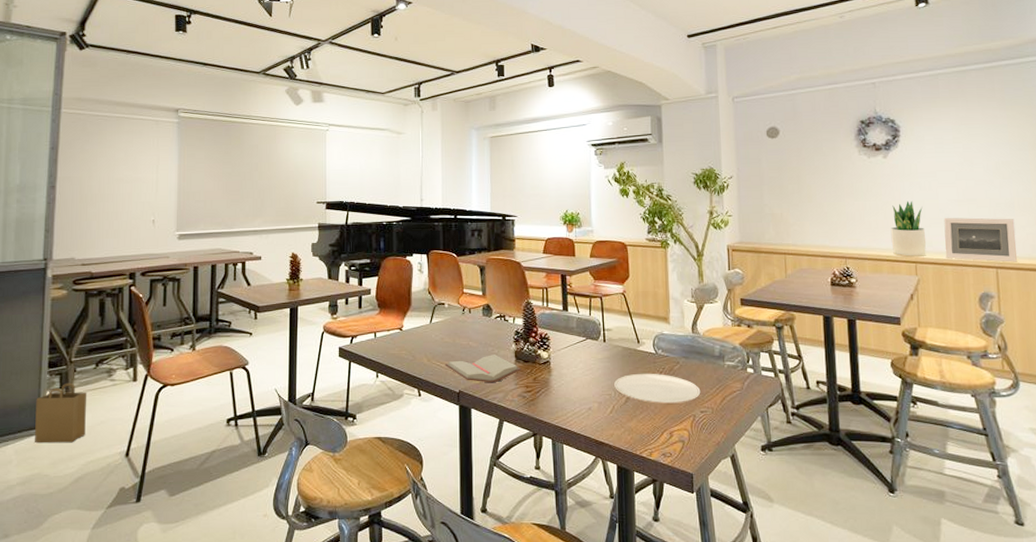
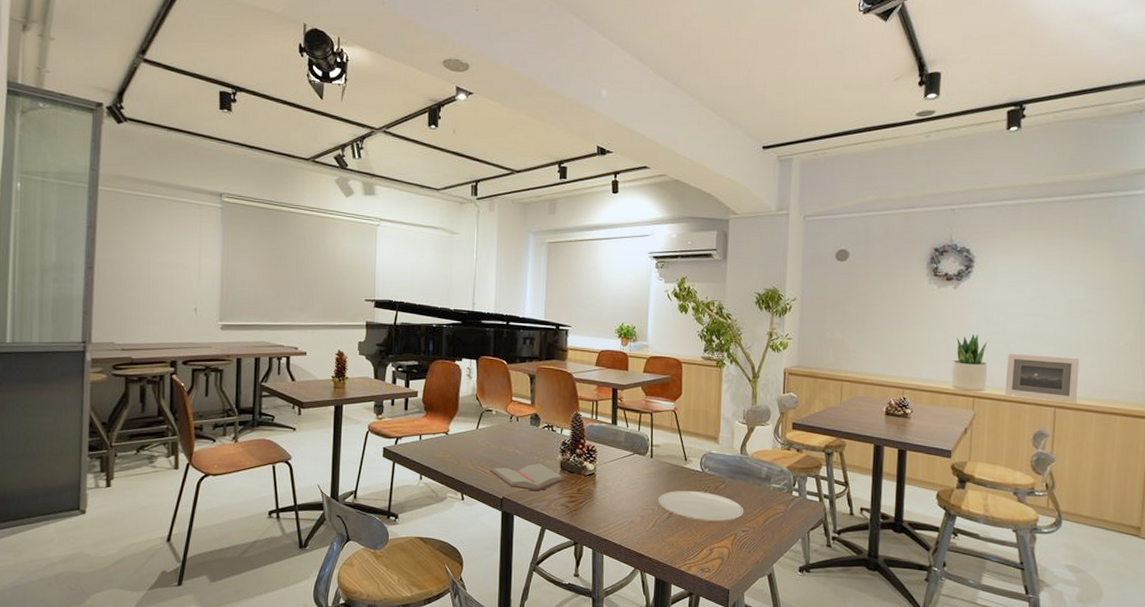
shopping bag: present [35,382,87,443] -> none [76,466,128,526]

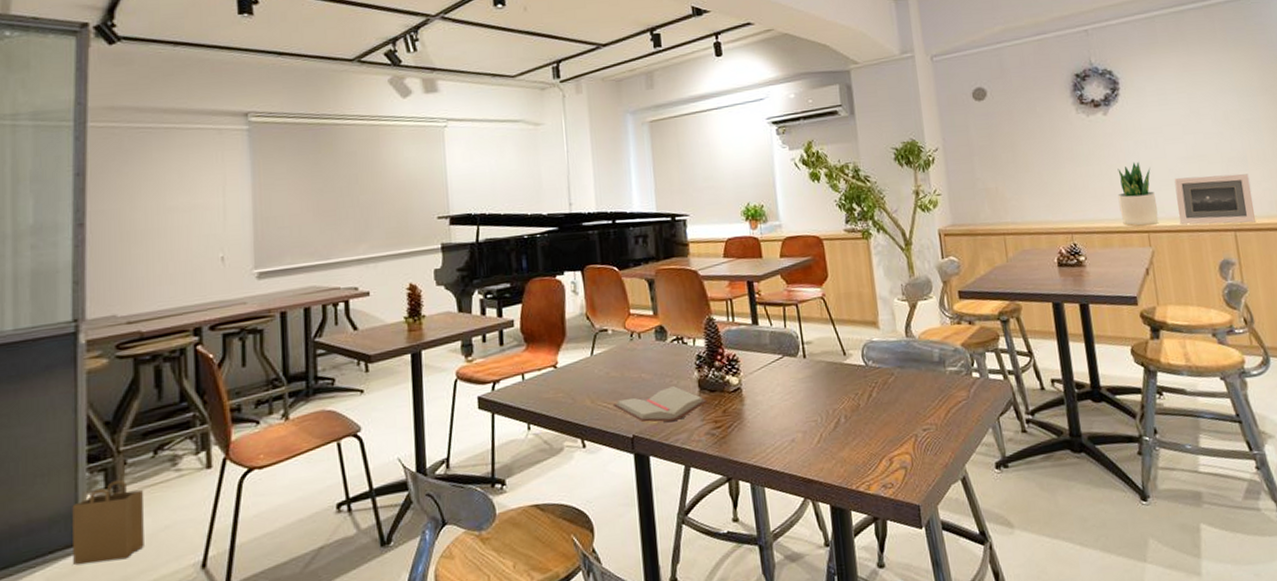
shopping bag: none [76,466,128,526] -> present [72,479,145,564]
plate: present [658,490,744,522] -> none [820,389,922,426]

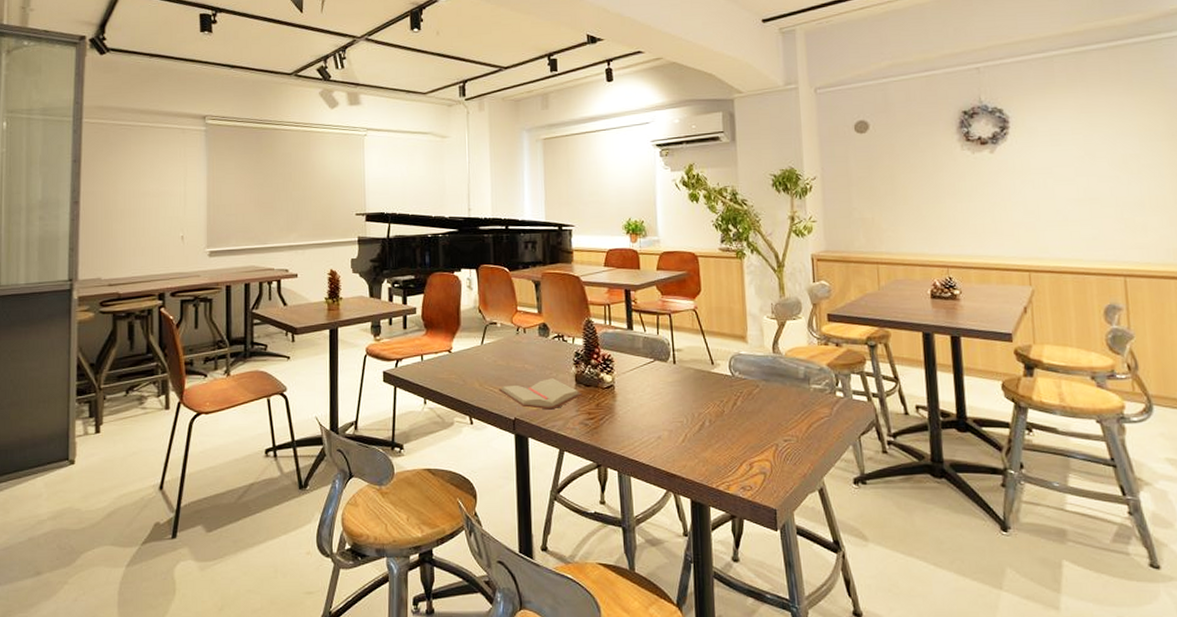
shopping bag: present [72,479,145,564] -> none [65,411,118,476]
planter: present [1117,162,1159,227] -> none [999,201,1042,266]
picture frame: present [1174,173,1255,225] -> none [1061,219,1149,270]

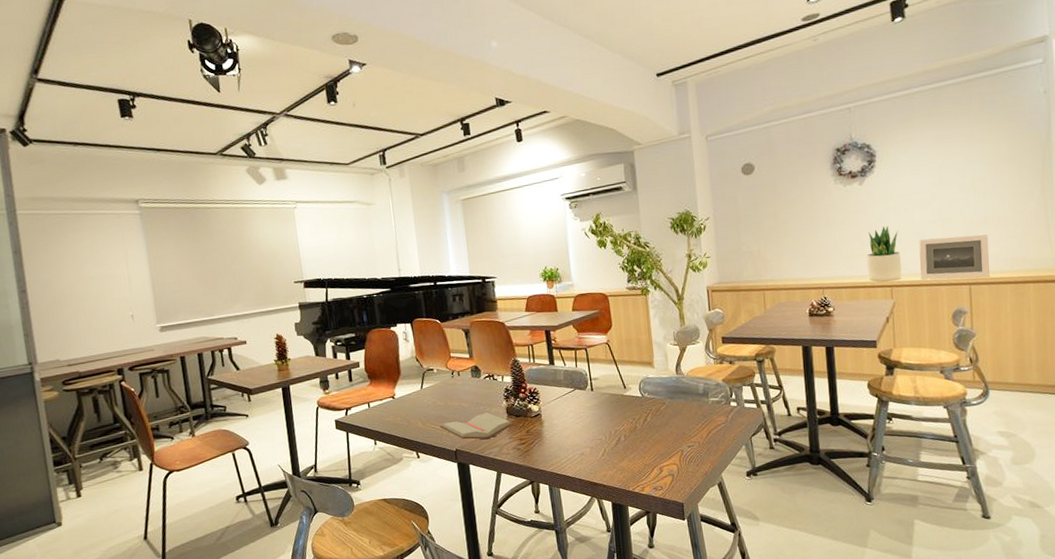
planter: none [999,201,1042,266] -> present [866,226,902,283]
picture frame: none [1061,219,1149,270] -> present [919,234,990,280]

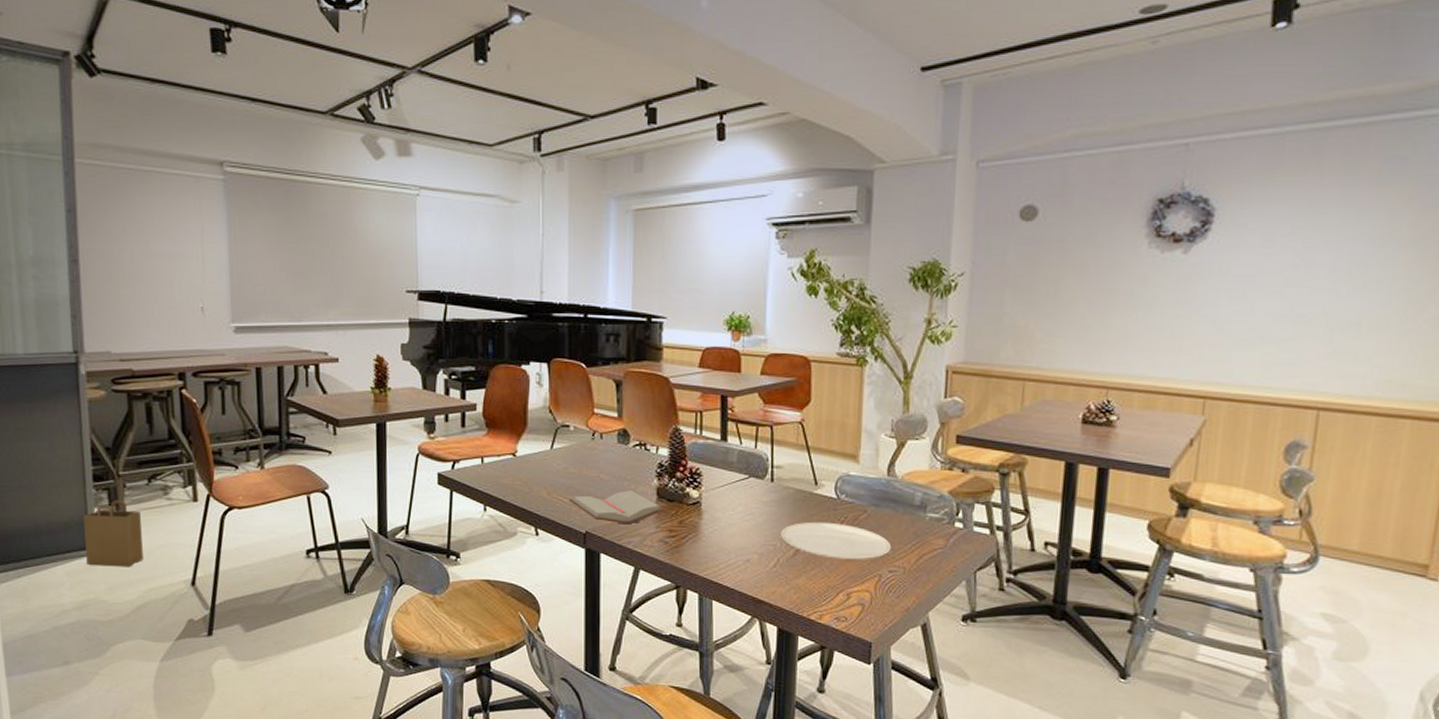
shopping bag: none [48,478,102,536] -> present [83,499,144,567]
plate: none [604,415,687,443] -> present [781,521,892,560]
planter: present [866,226,902,283] -> none [1174,314,1228,391]
picture frame: present [919,234,990,280] -> none [1248,340,1358,403]

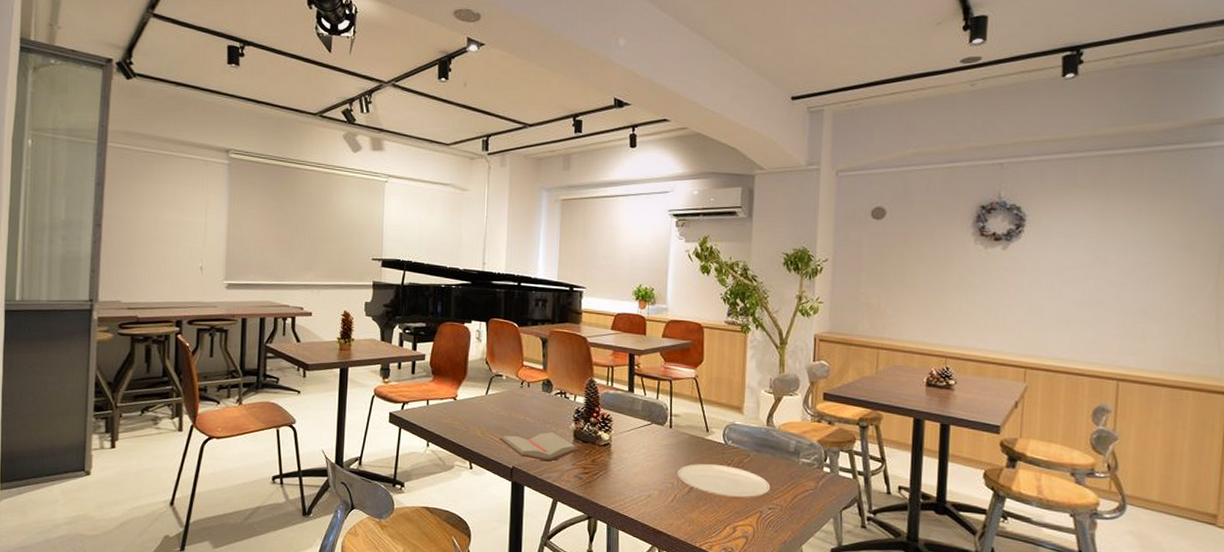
shopping bag: present [83,499,144,567] -> none [81,427,133,488]

